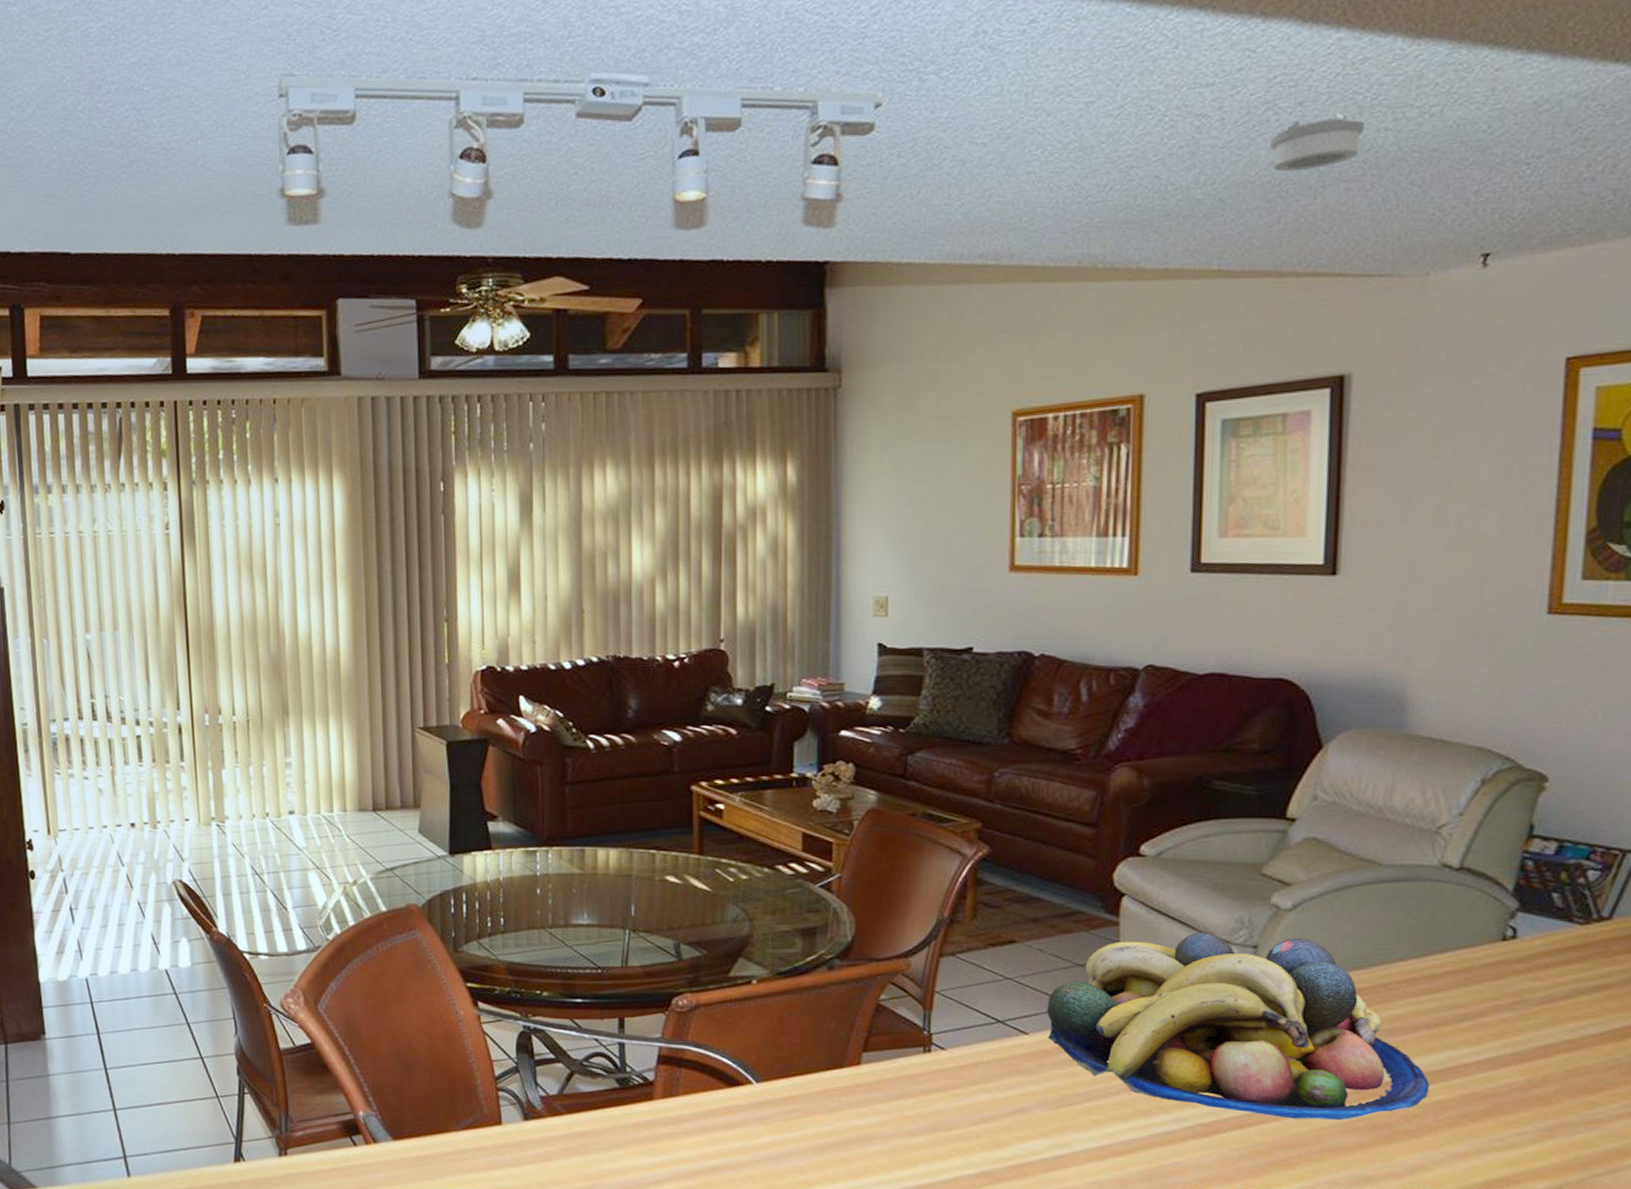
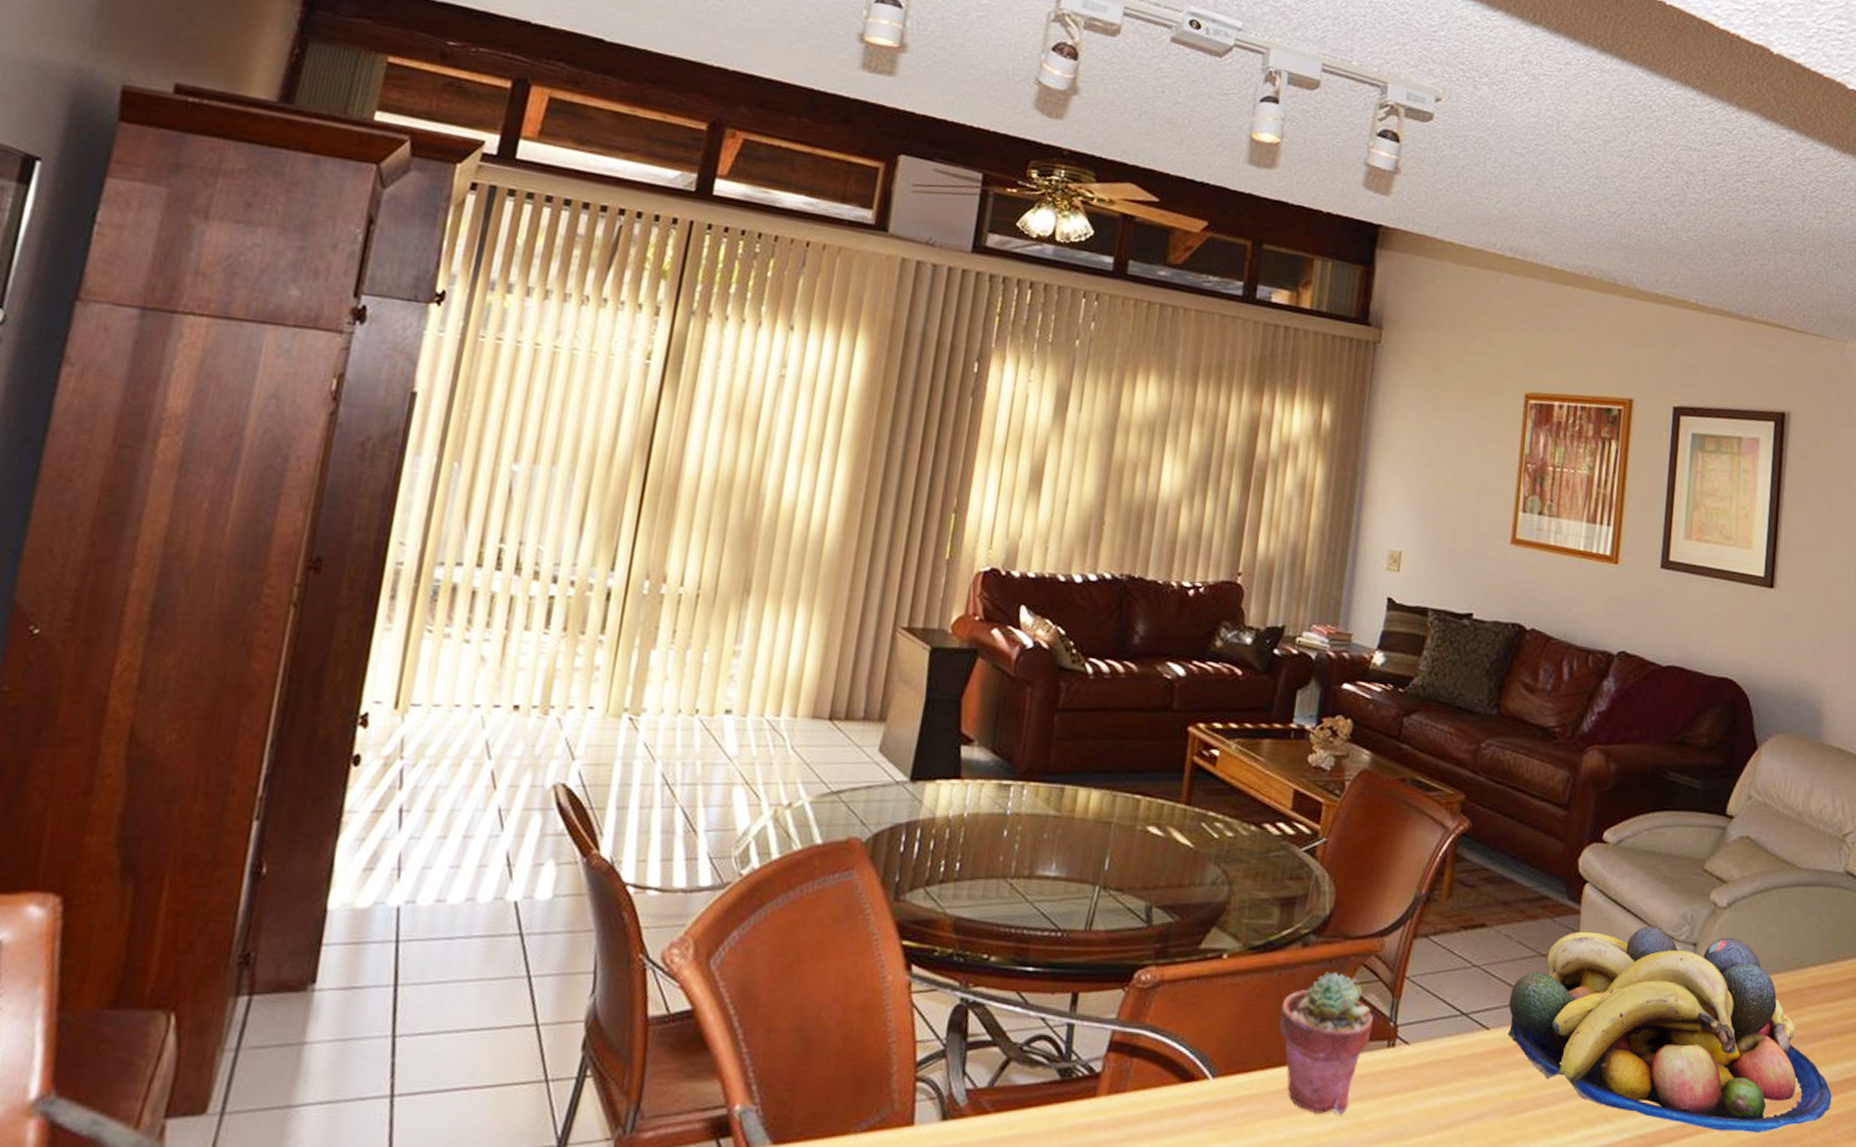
potted succulent: none [813,990,907,1111] -> present [1279,972,1374,1115]
smoke detector: present [1270,113,1365,172] -> none [1739,195,1806,237]

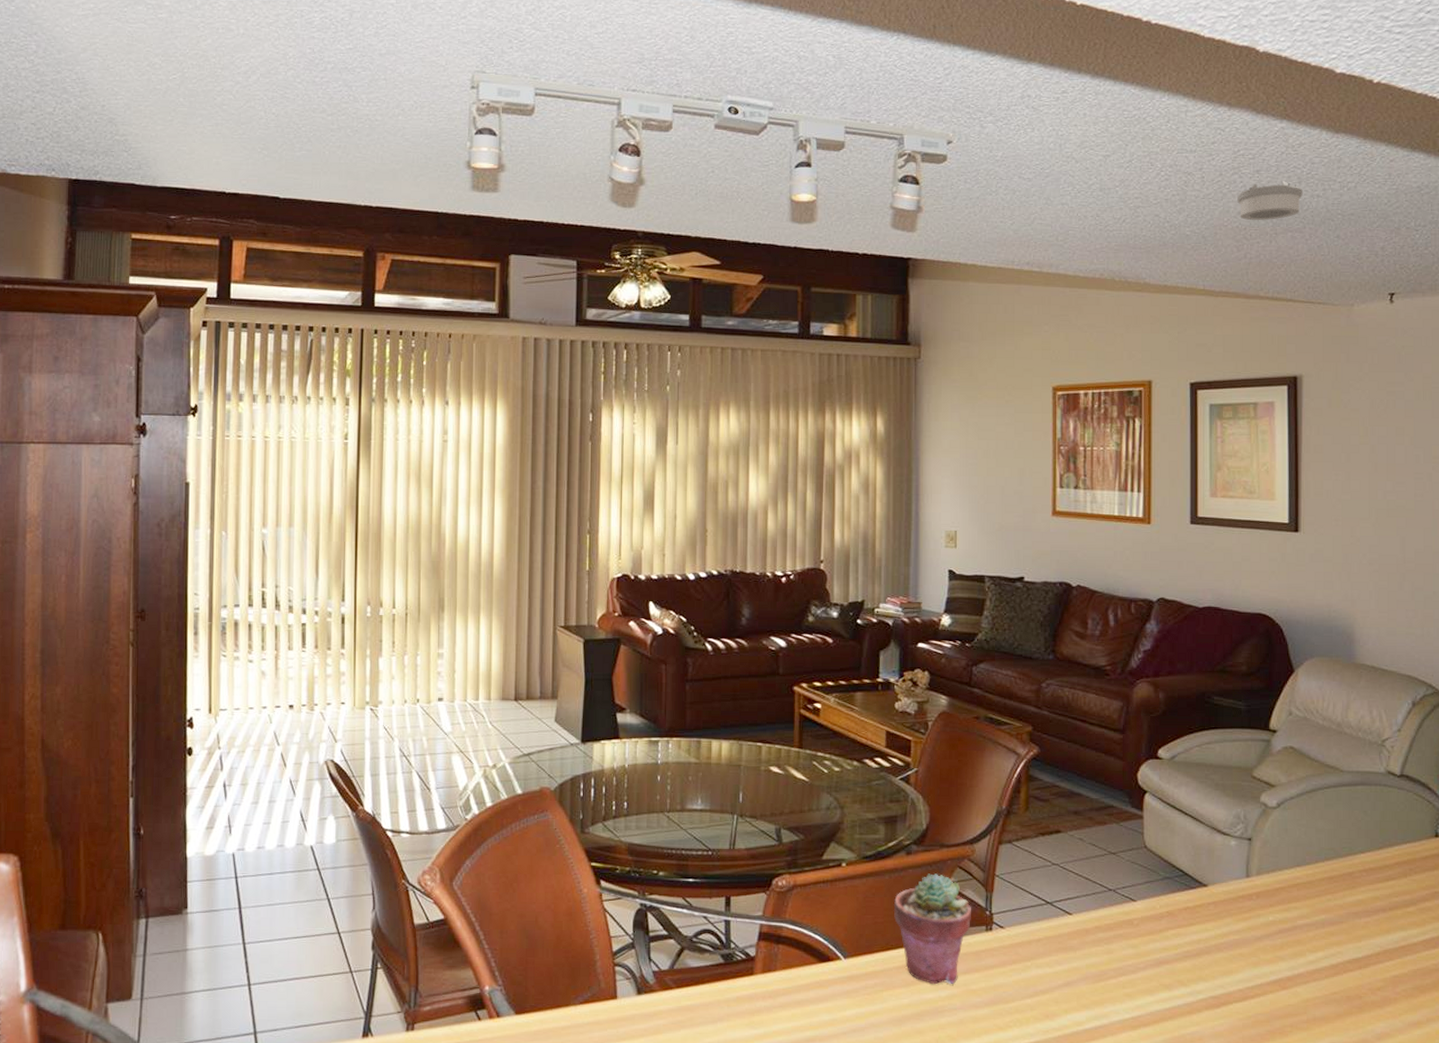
fruit bowl: present [1508,926,1832,1134] -> none [1087,826,1388,993]
smoke detector: none [1739,195,1806,237] -> present [1237,181,1303,220]

